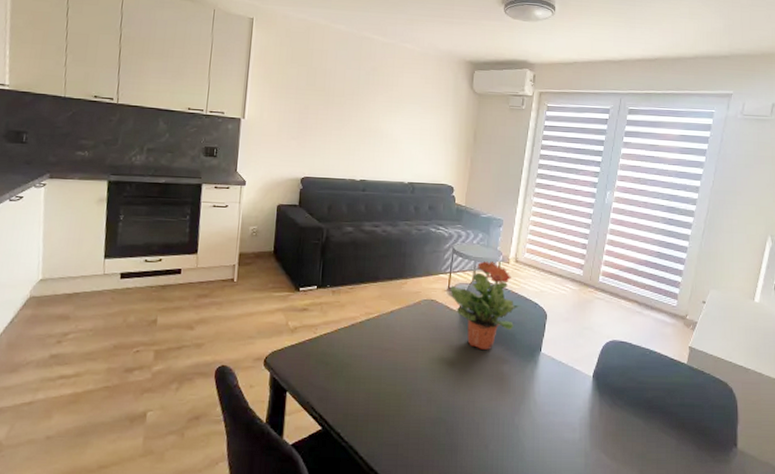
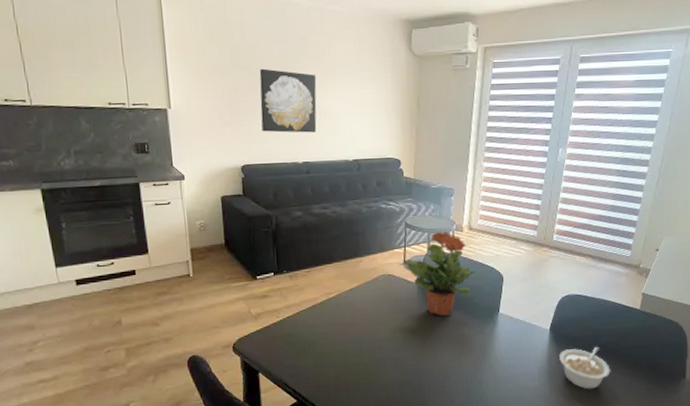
wall art: none [326,91,383,153] -> present [259,68,317,133]
legume: none [602,400,656,449] -> present [559,347,610,390]

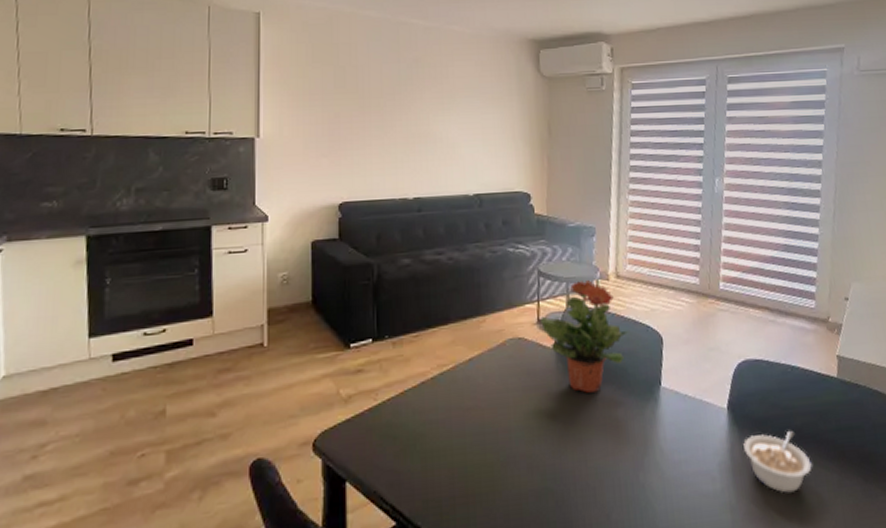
wall art: present [259,68,317,133] -> none [365,92,432,164]

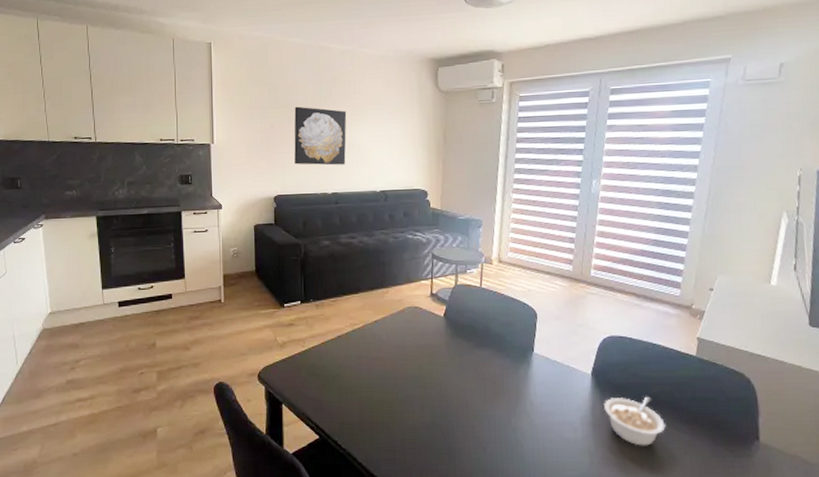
wall art: none [365,92,432,164] -> present [294,106,347,165]
potted plant: present [540,280,629,393] -> none [433,264,508,353]

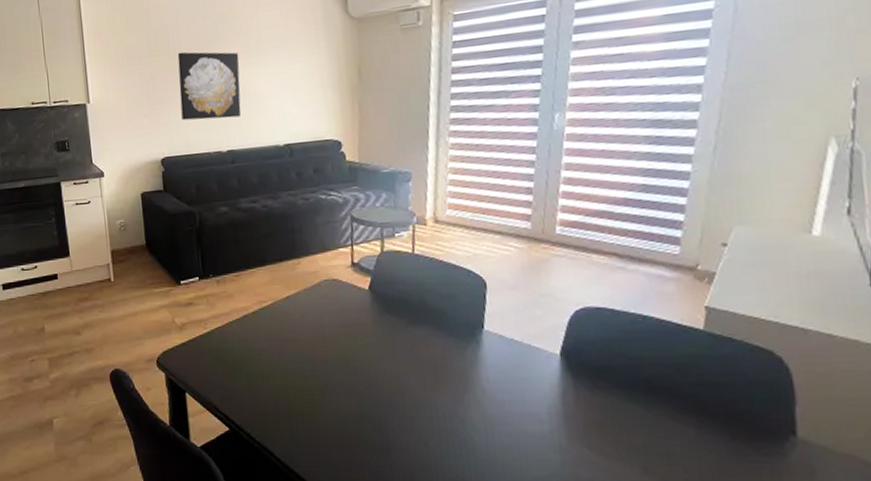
legume: present [604,397,666,446] -> none [578,382,663,442]

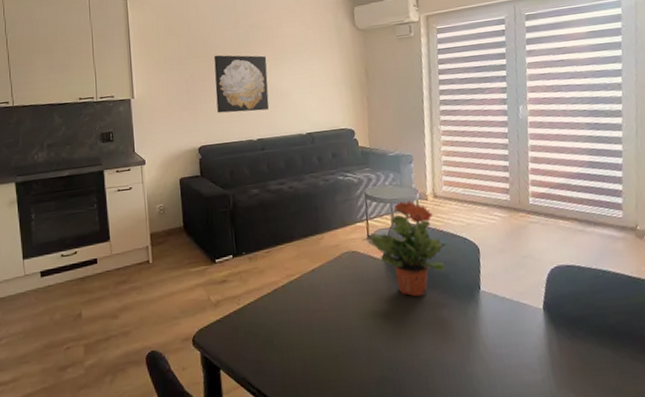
potted plant: none [354,225,448,332] -> present [370,200,448,297]

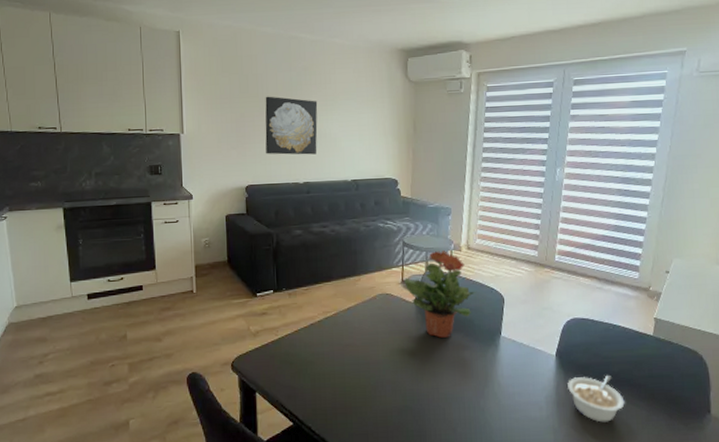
legume: none [560,329,629,384] -> present [568,376,625,423]

